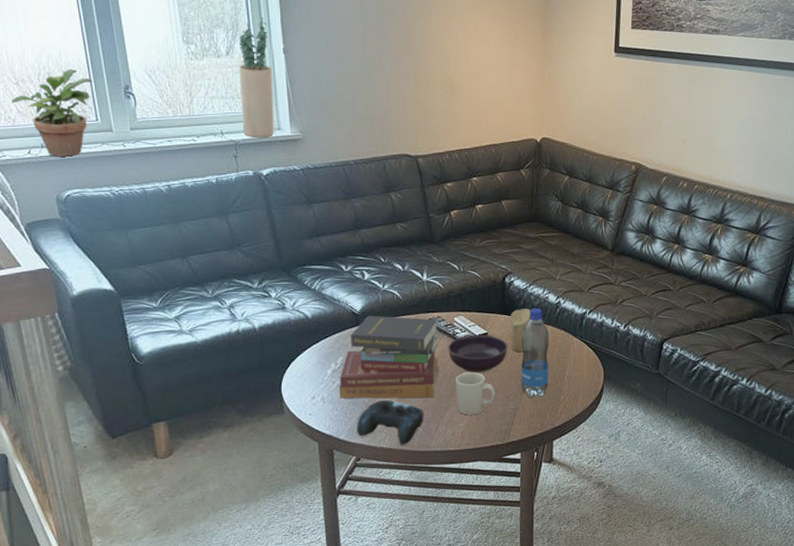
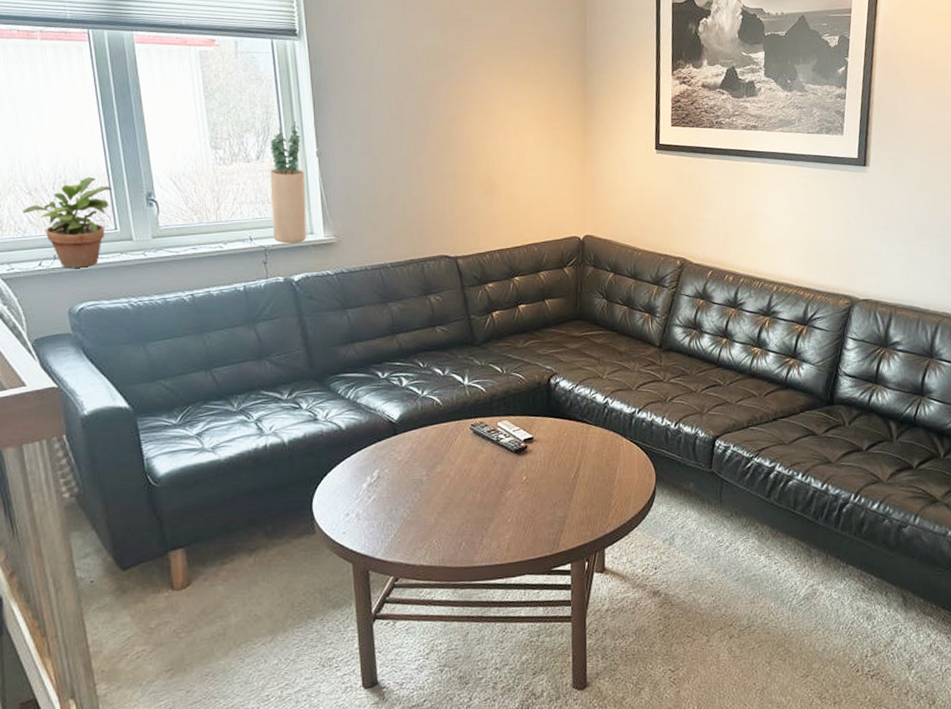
books: present [338,315,439,399] -> none [374,423,483,514]
control: present [357,399,424,445] -> none [394,513,467,562]
bowl: present [448,334,508,374] -> none [492,439,555,481]
mug: present [456,372,496,416] -> none [500,479,543,526]
candle: present [510,309,531,353] -> none [556,410,578,457]
bottle: present [520,308,550,399] -> none [568,409,599,505]

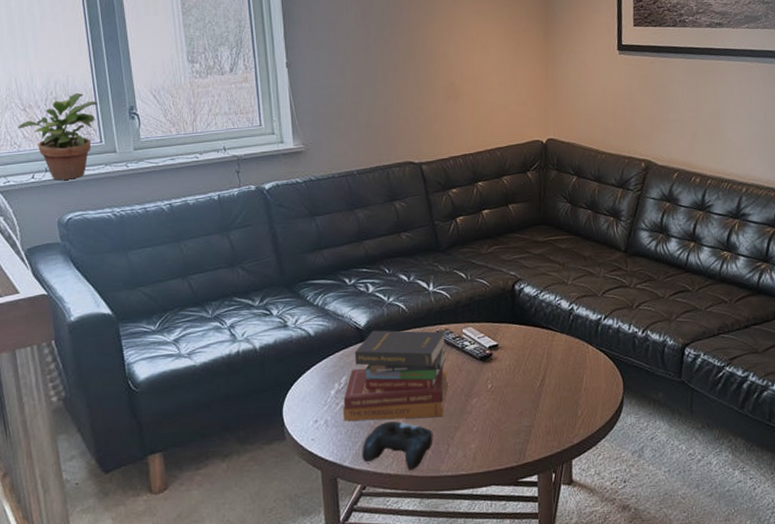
vase: present [270,121,306,244] -> none [243,34,277,153]
books: none [374,423,483,514] -> present [342,330,448,421]
control: none [394,513,467,562] -> present [362,421,433,471]

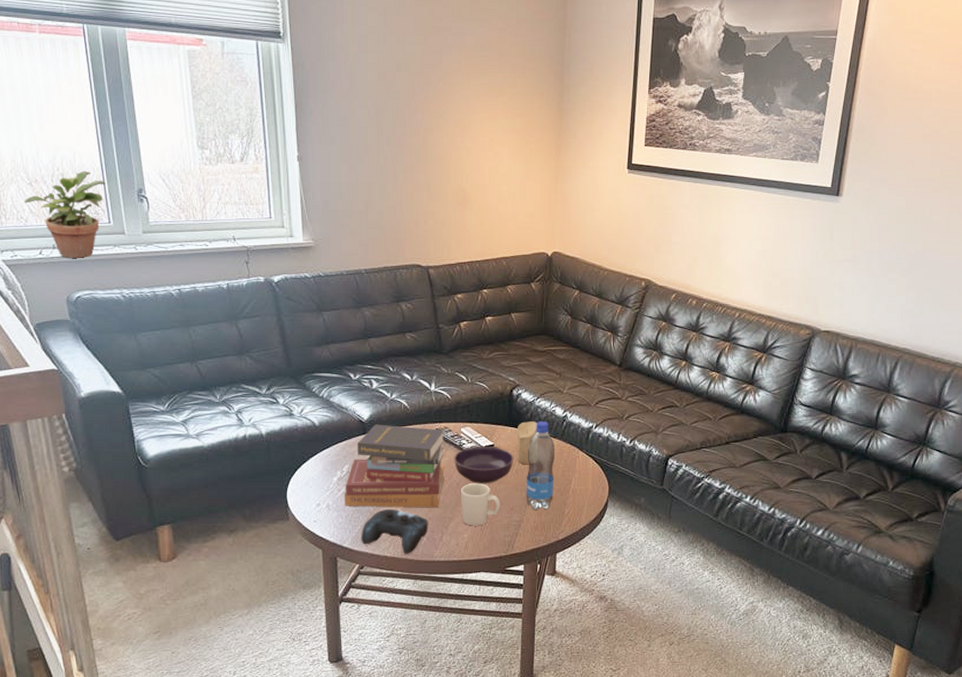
bowl: none [457,346,520,389] -> present [454,446,514,485]
mug: none [466,387,509,435] -> present [461,484,500,526]
candle: none [521,317,543,364] -> present [517,421,537,465]
bottle: none [534,316,565,414] -> present [526,421,556,511]

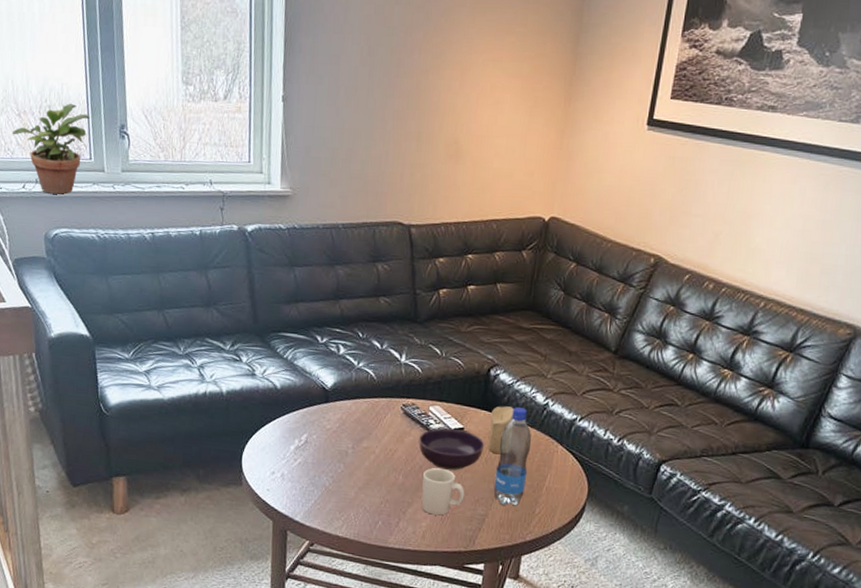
books: present [344,424,445,508] -> none [299,393,412,491]
control: present [361,508,429,554] -> none [313,485,386,537]

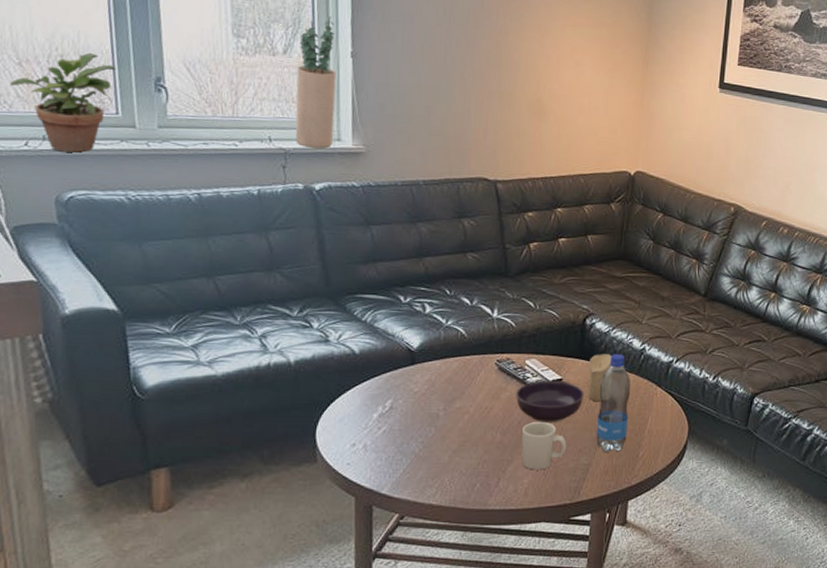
vase: none [232,61,269,192] -> present [295,16,337,149]

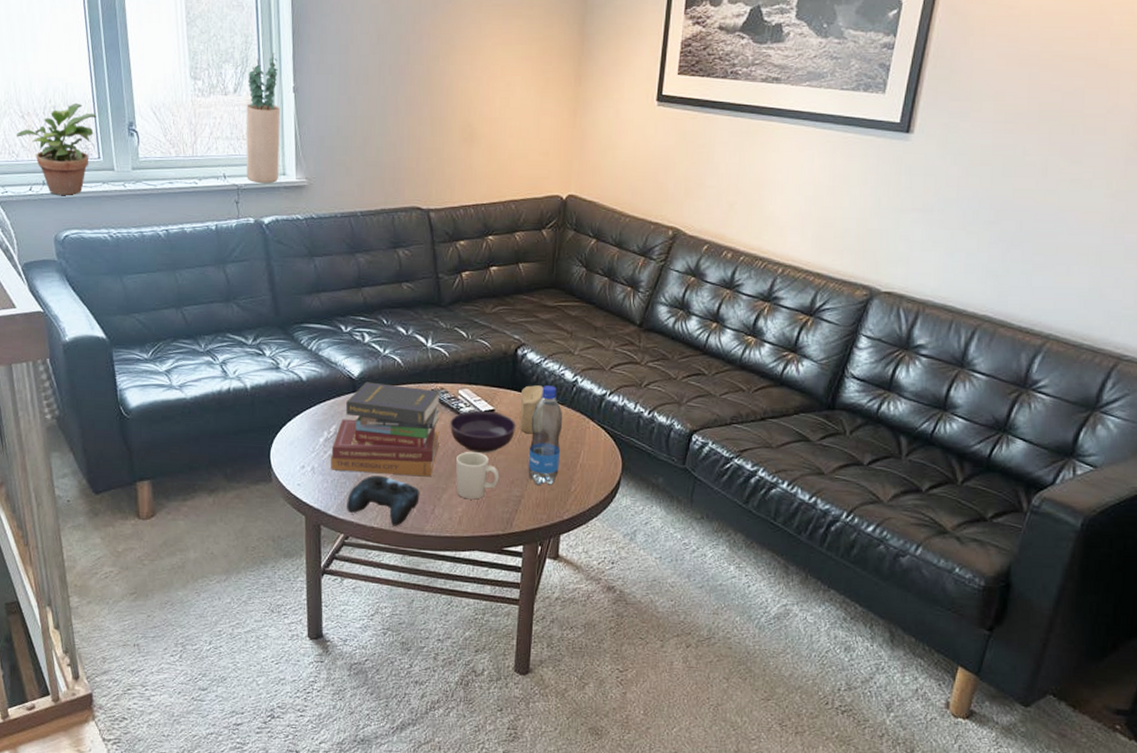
books: none [384,353,507,449] -> present [330,382,441,477]
control: none [402,449,483,502] -> present [347,475,420,526]

